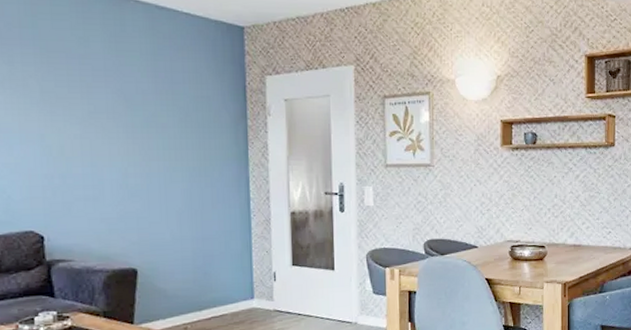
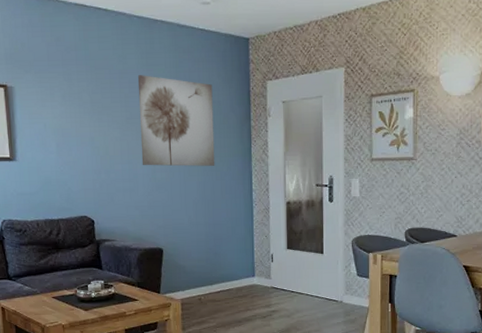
wall art: none [103,62,204,171] -> present [137,75,215,167]

